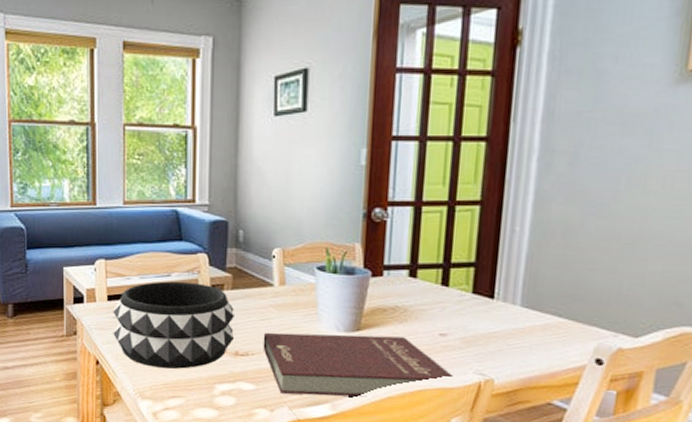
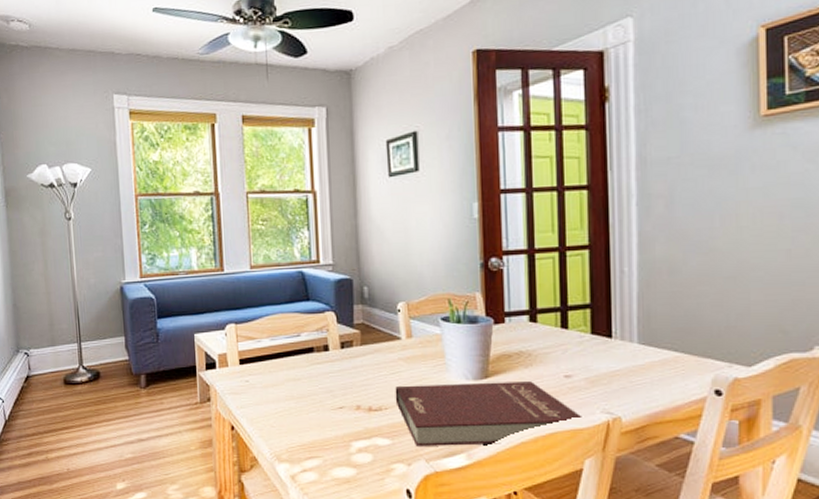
decorative bowl: present [113,281,235,369] -> none [245,340,367,429]

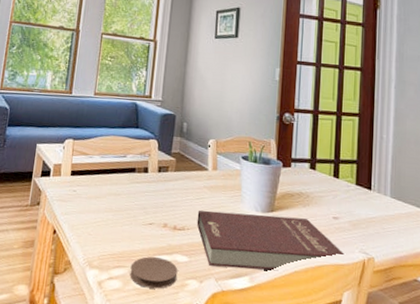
coaster: none [325,444,381,477] -> present [129,256,178,289]

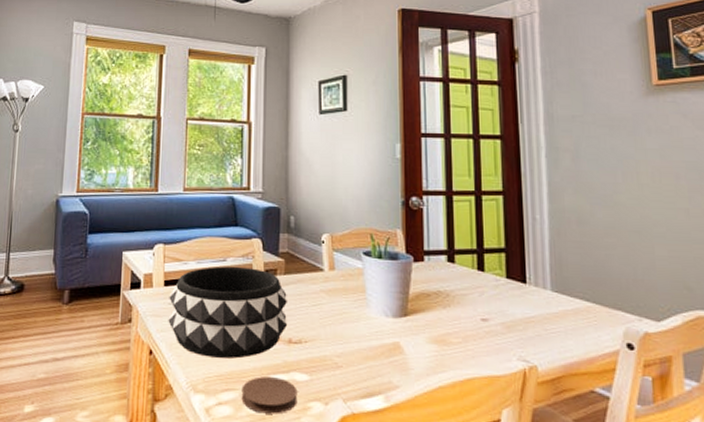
decorative bowl: none [72,161,176,241] -> present [168,266,288,359]
book: present [197,210,345,271] -> none [315,318,499,387]

